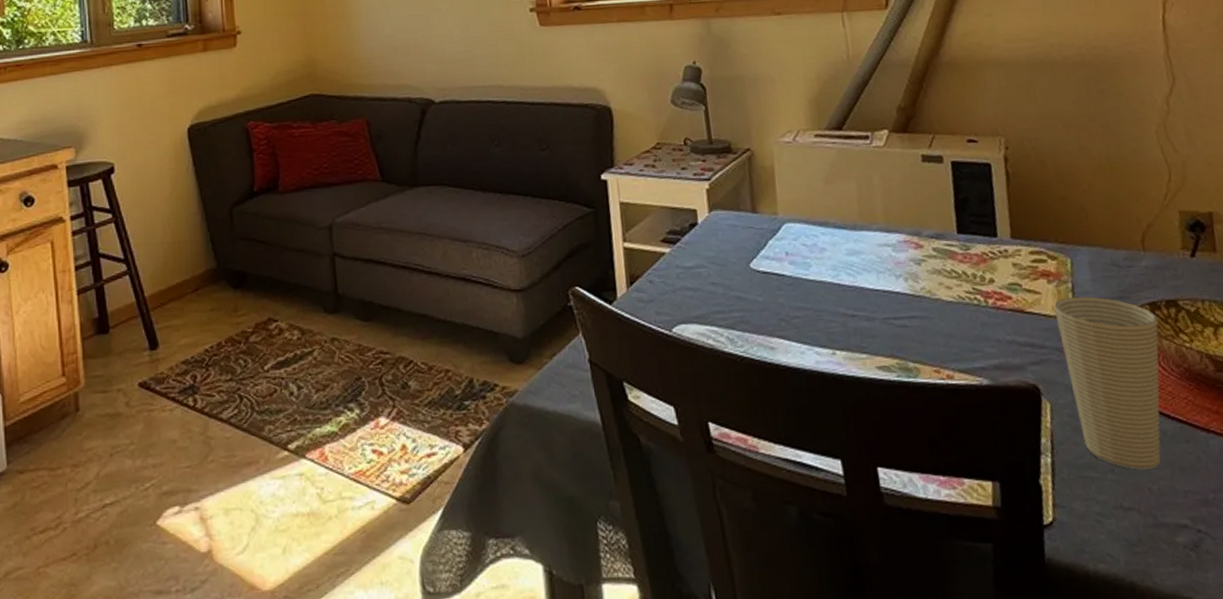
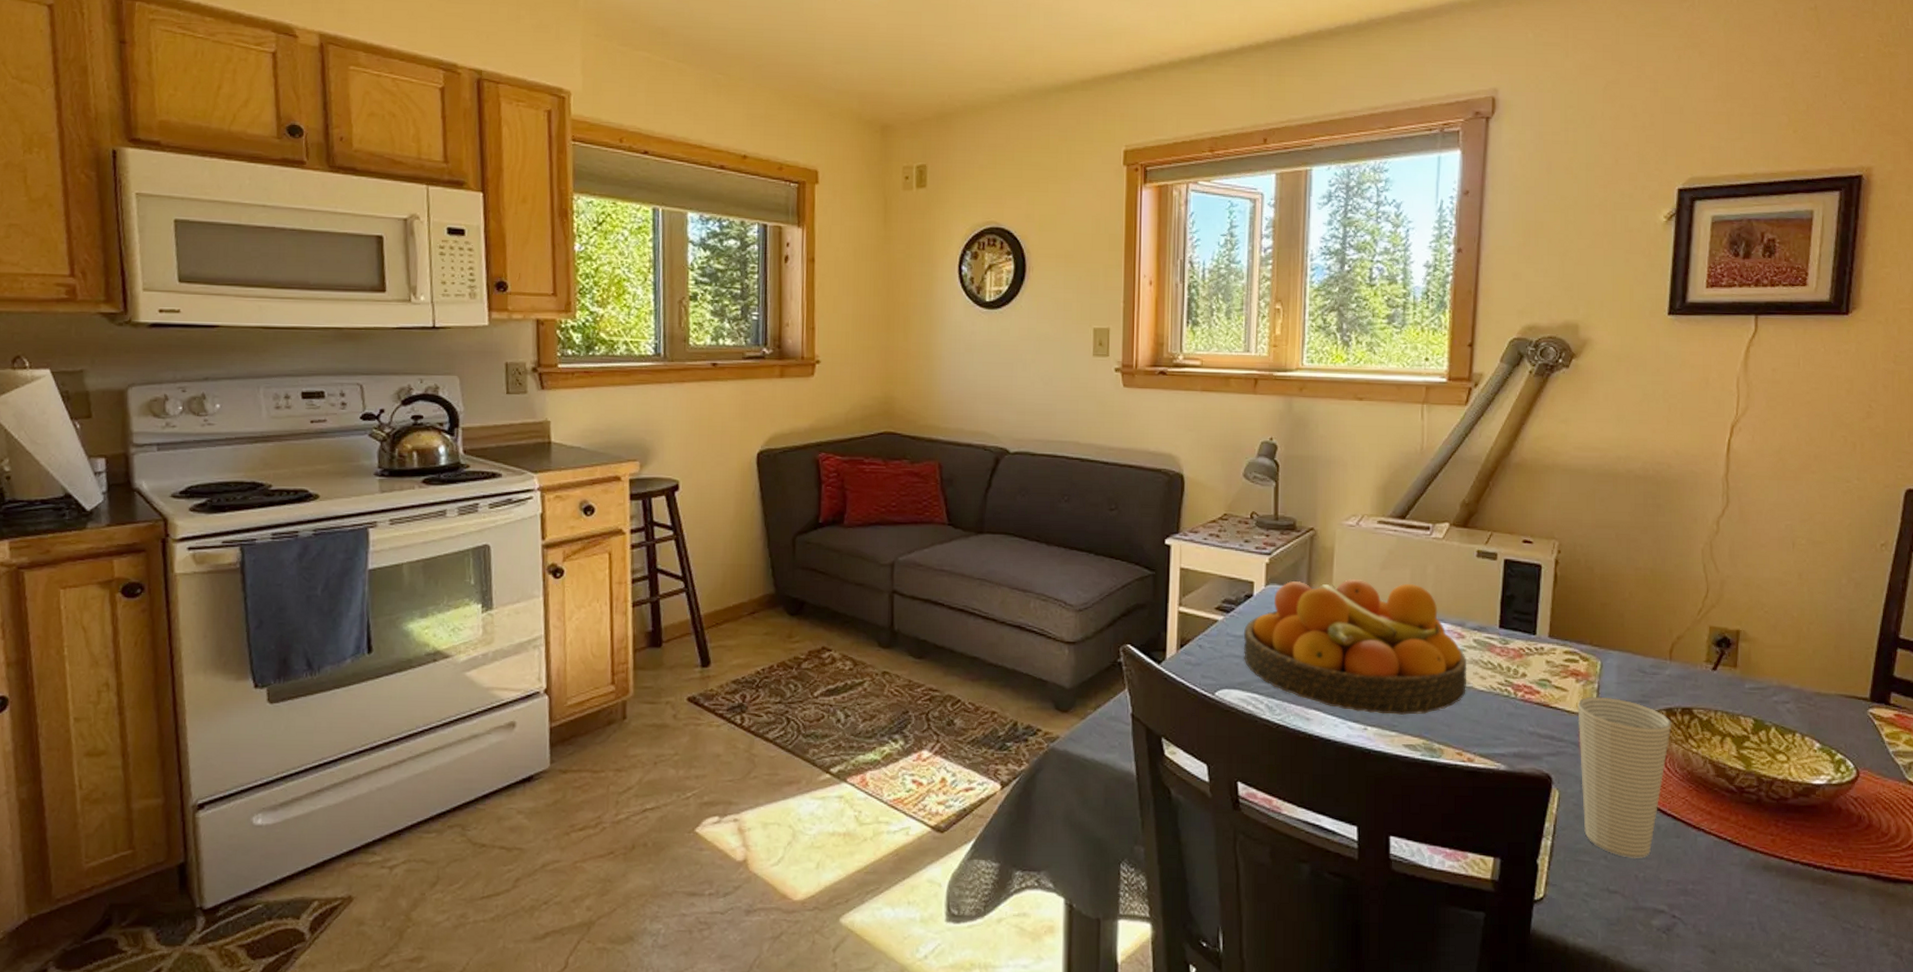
fruit bowl: none [693,195,934,336] -> present [1243,579,1467,716]

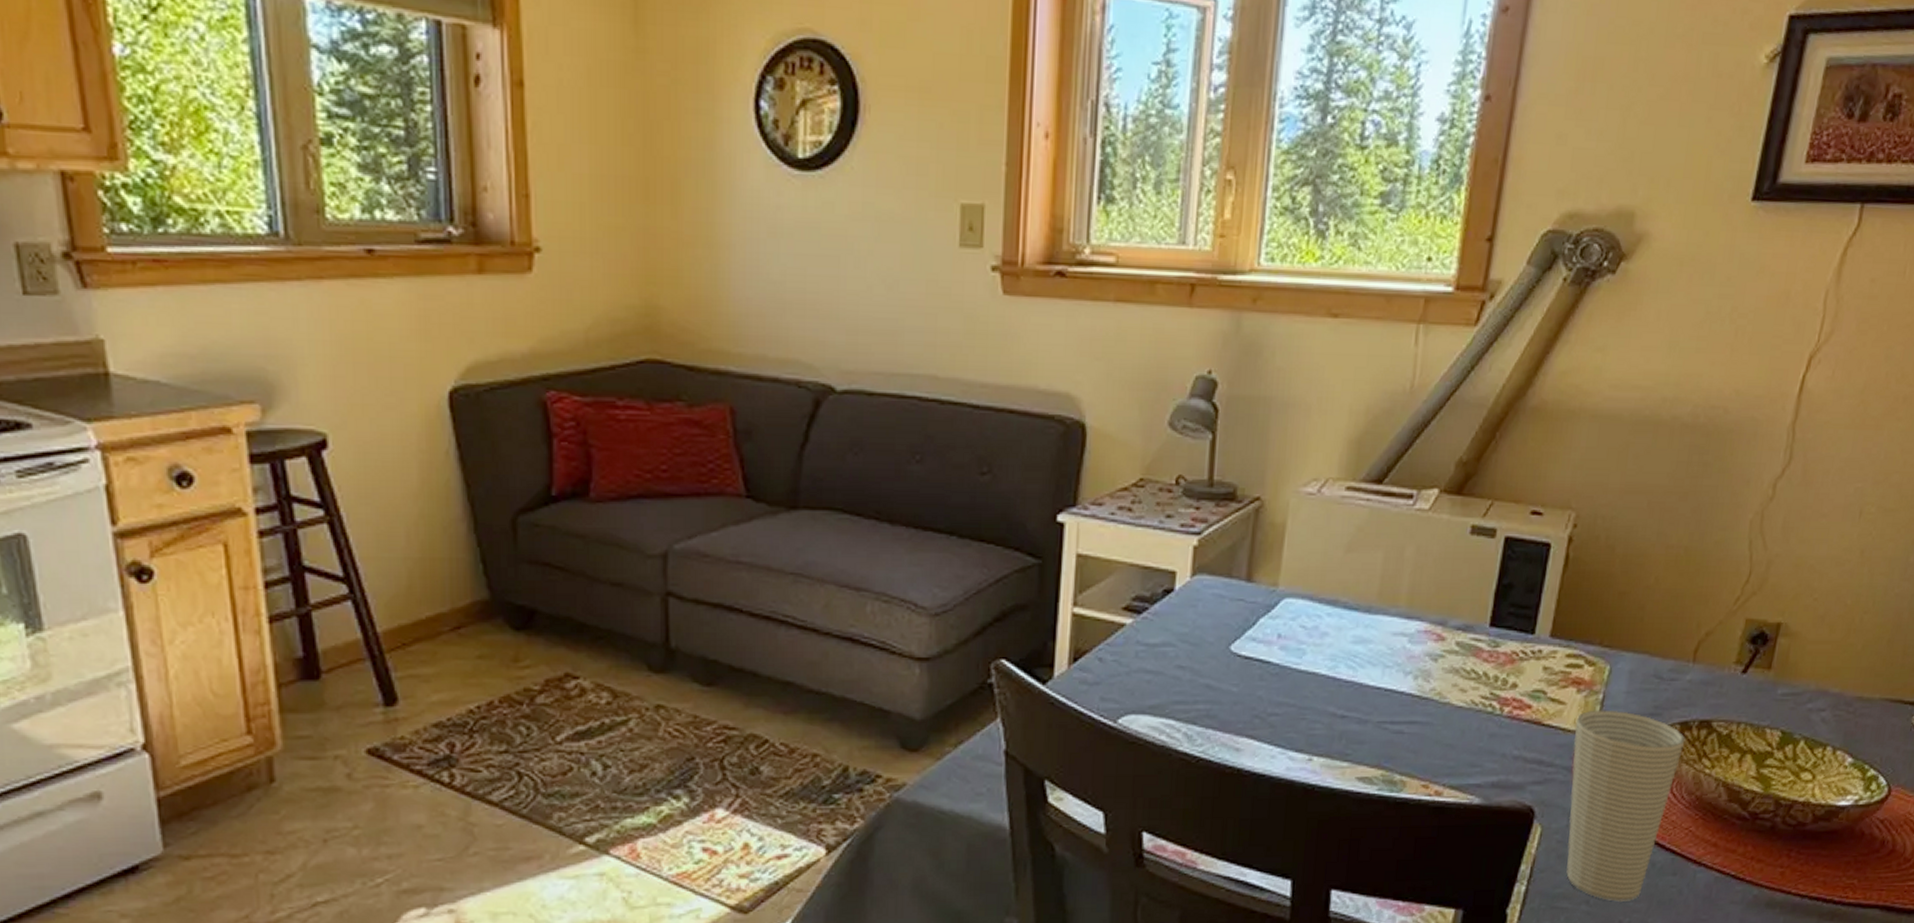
fruit bowl: present [1243,579,1467,716] -> none [1157,566,1446,742]

